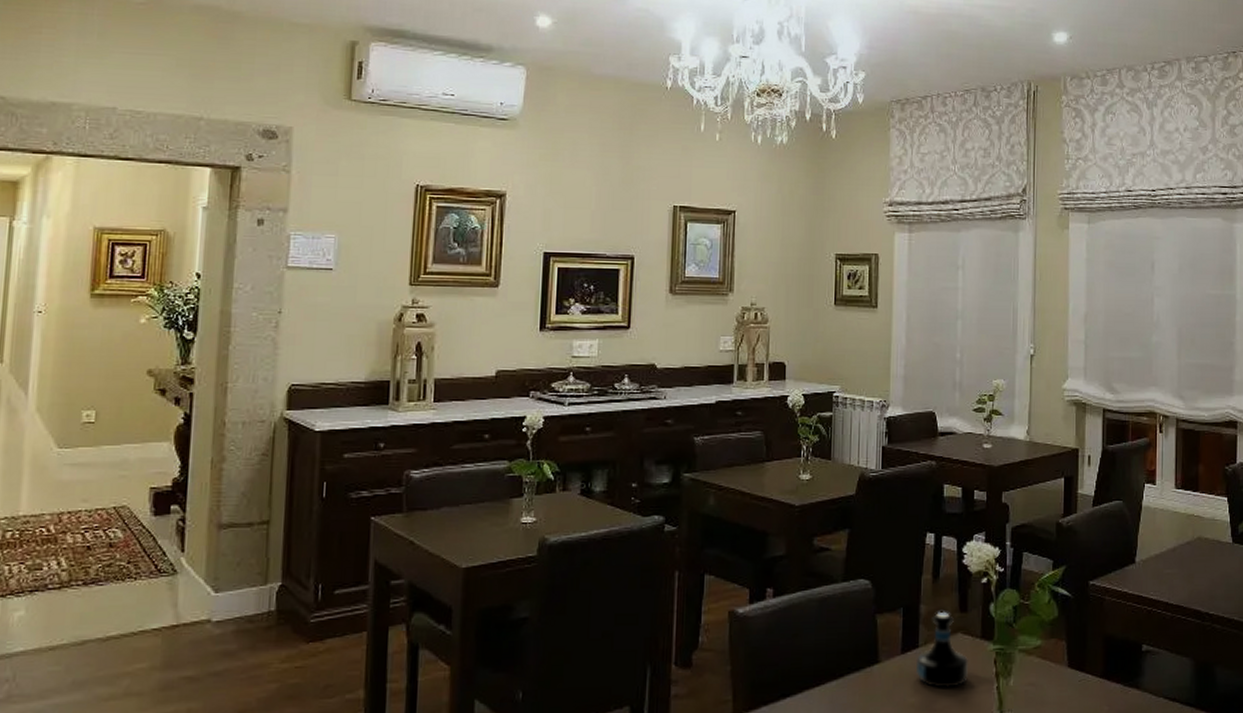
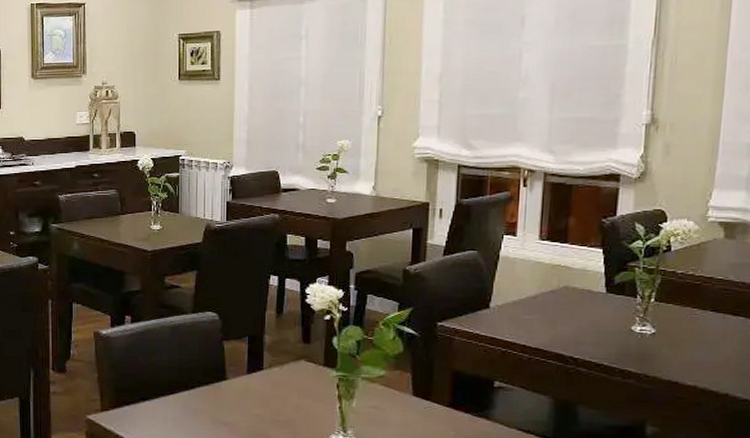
tequila bottle: present [915,611,969,688] -> none [260,341,312,404]

